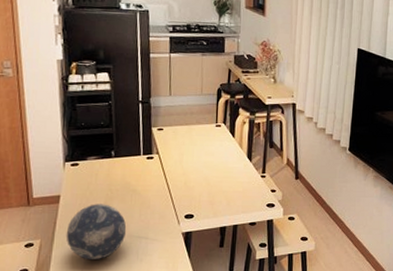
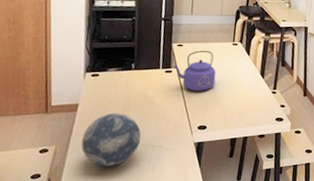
kettle: none [154,133,200,178] -> present [173,50,216,91]

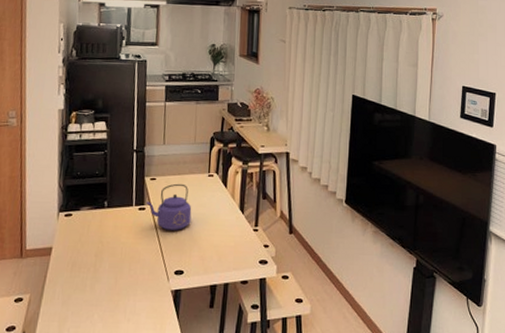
decorative ball: present [81,113,142,167] -> none [55,257,116,319]

